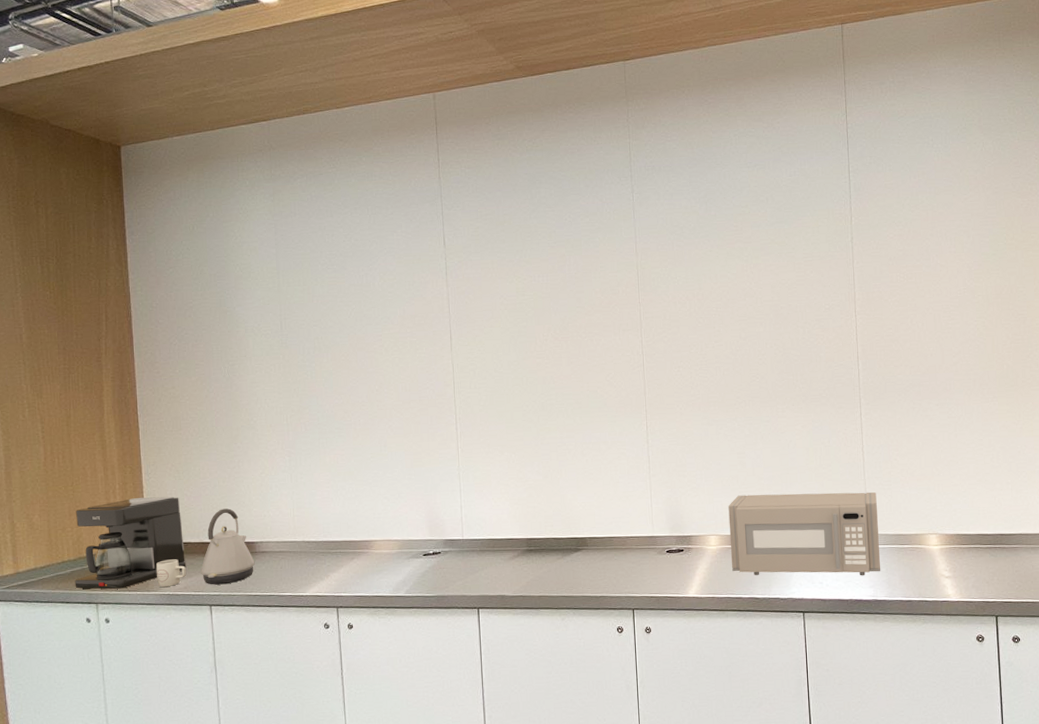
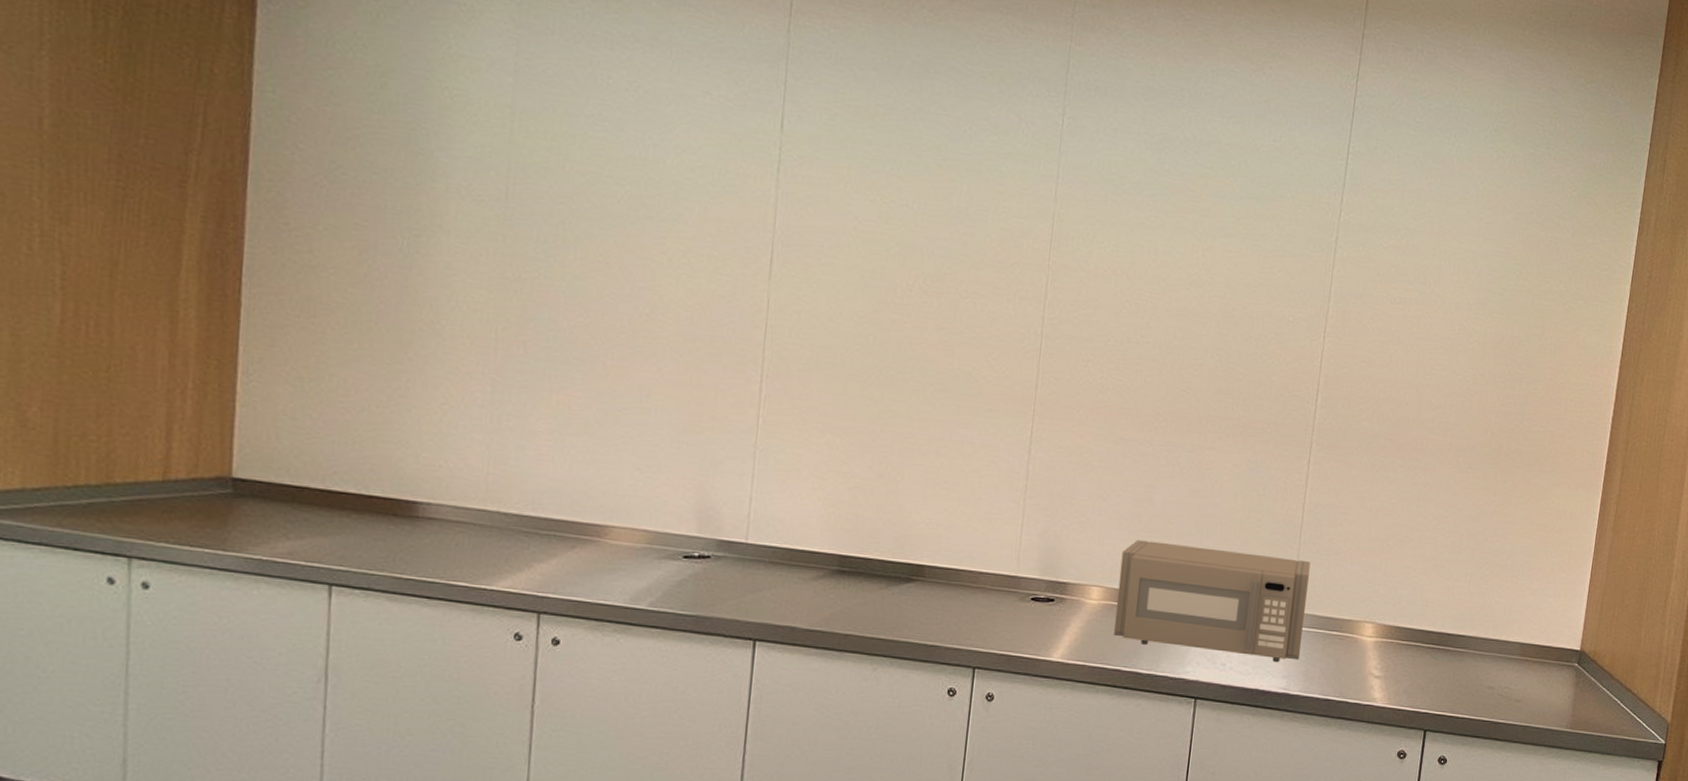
coffee maker: present [75,496,187,589] -> none [93,407,298,541]
mug: present [155,559,187,588] -> none [241,507,296,549]
kettle: present [201,508,255,585] -> none [320,445,414,558]

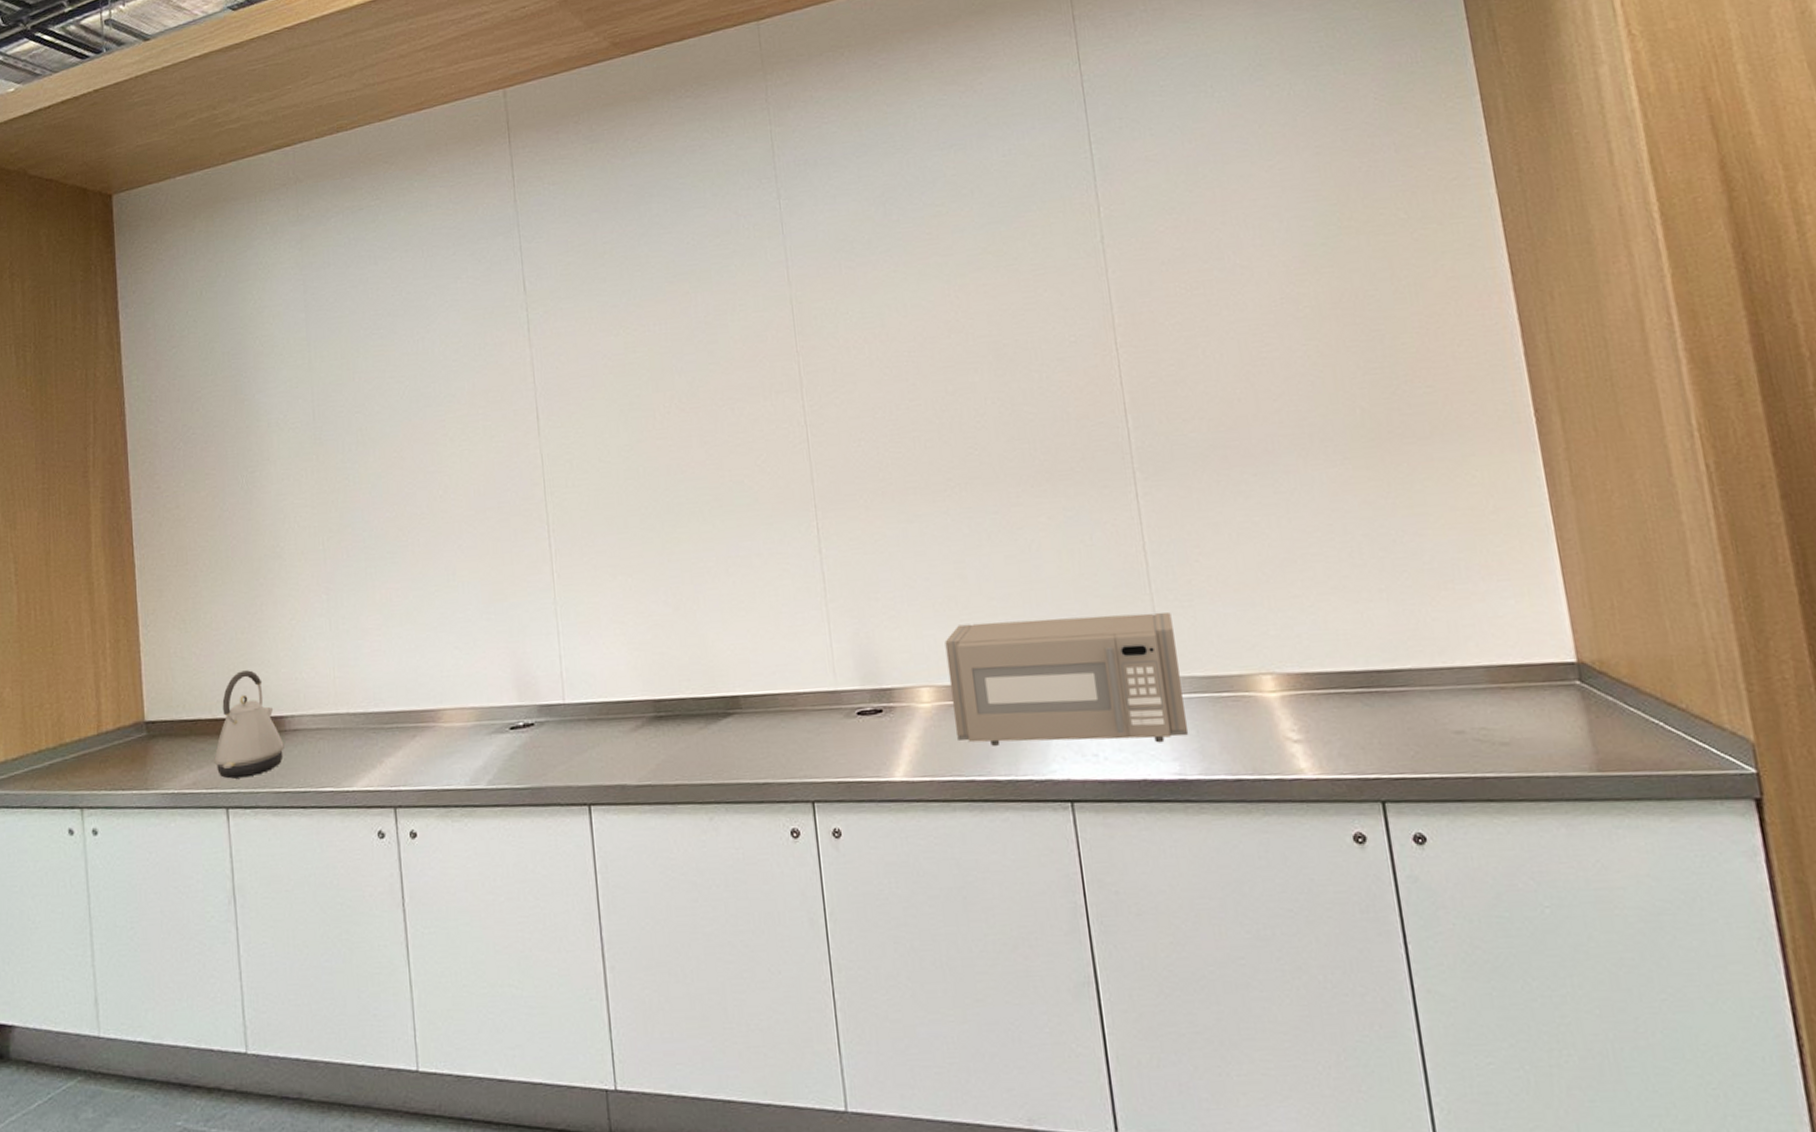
kettle: none [320,445,414,558] -> present [214,670,284,779]

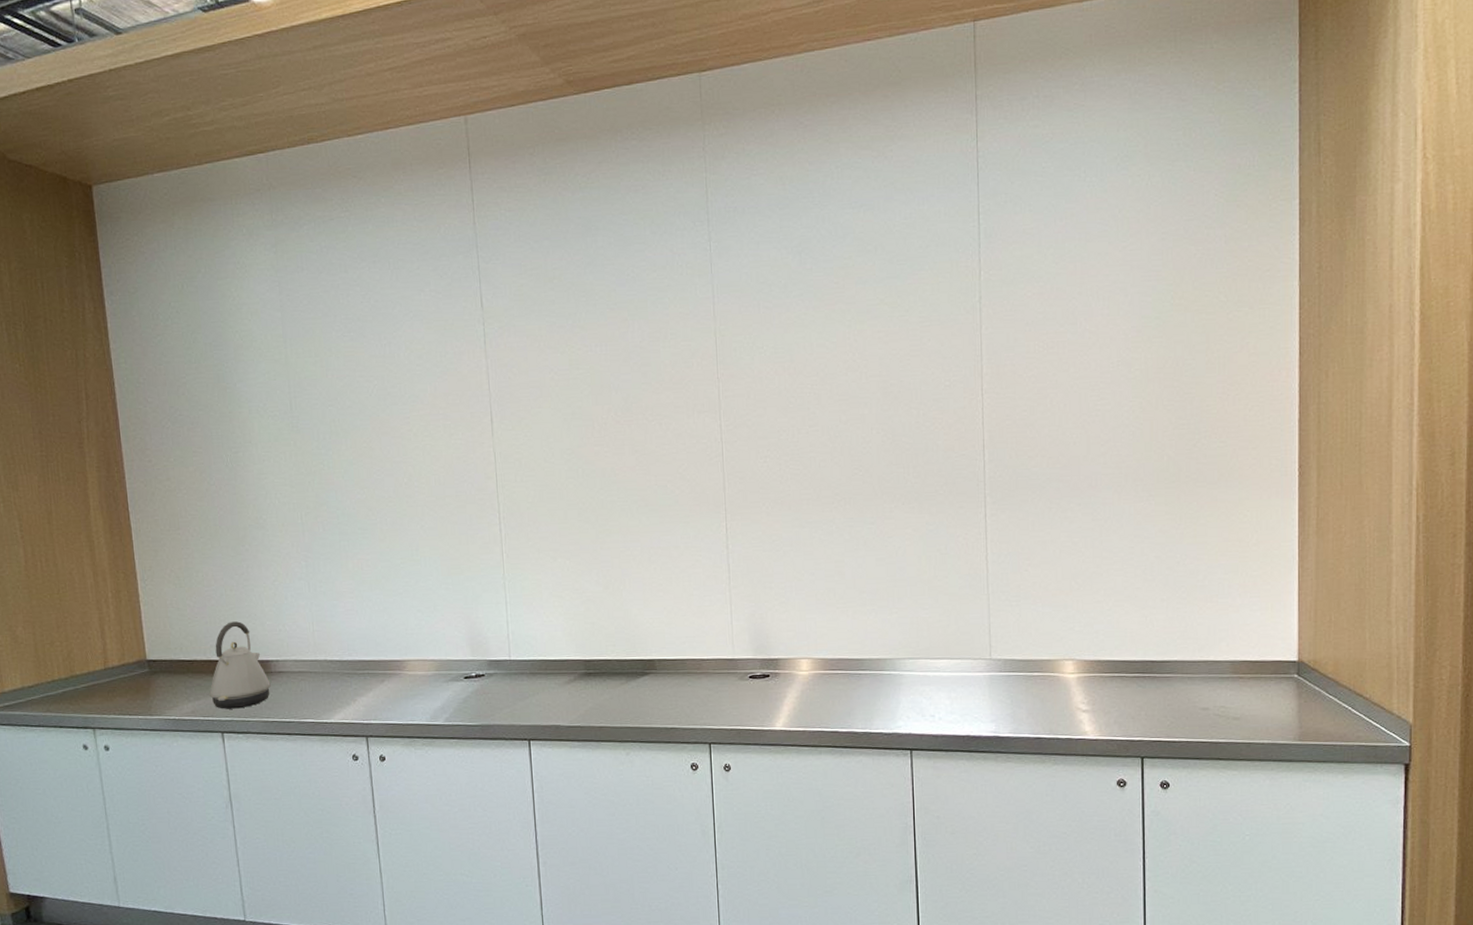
microwave: present [945,612,1189,746] -> none [823,609,1005,709]

